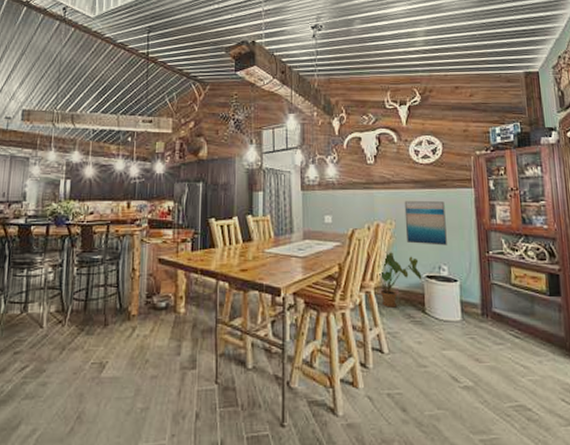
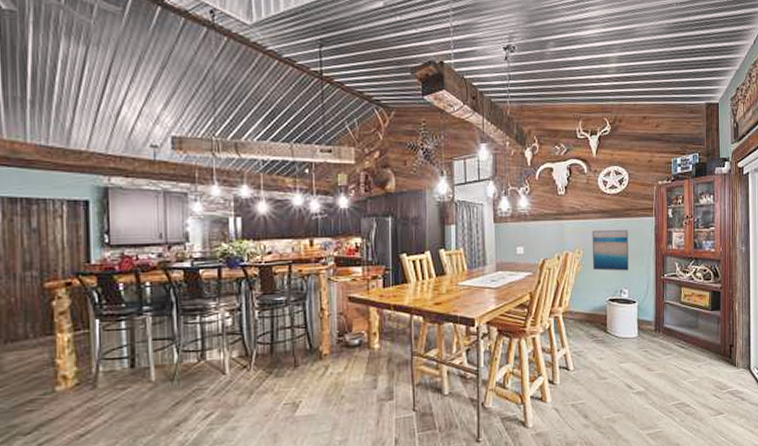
house plant: present [378,252,422,308] -> none [566,279,605,330]

